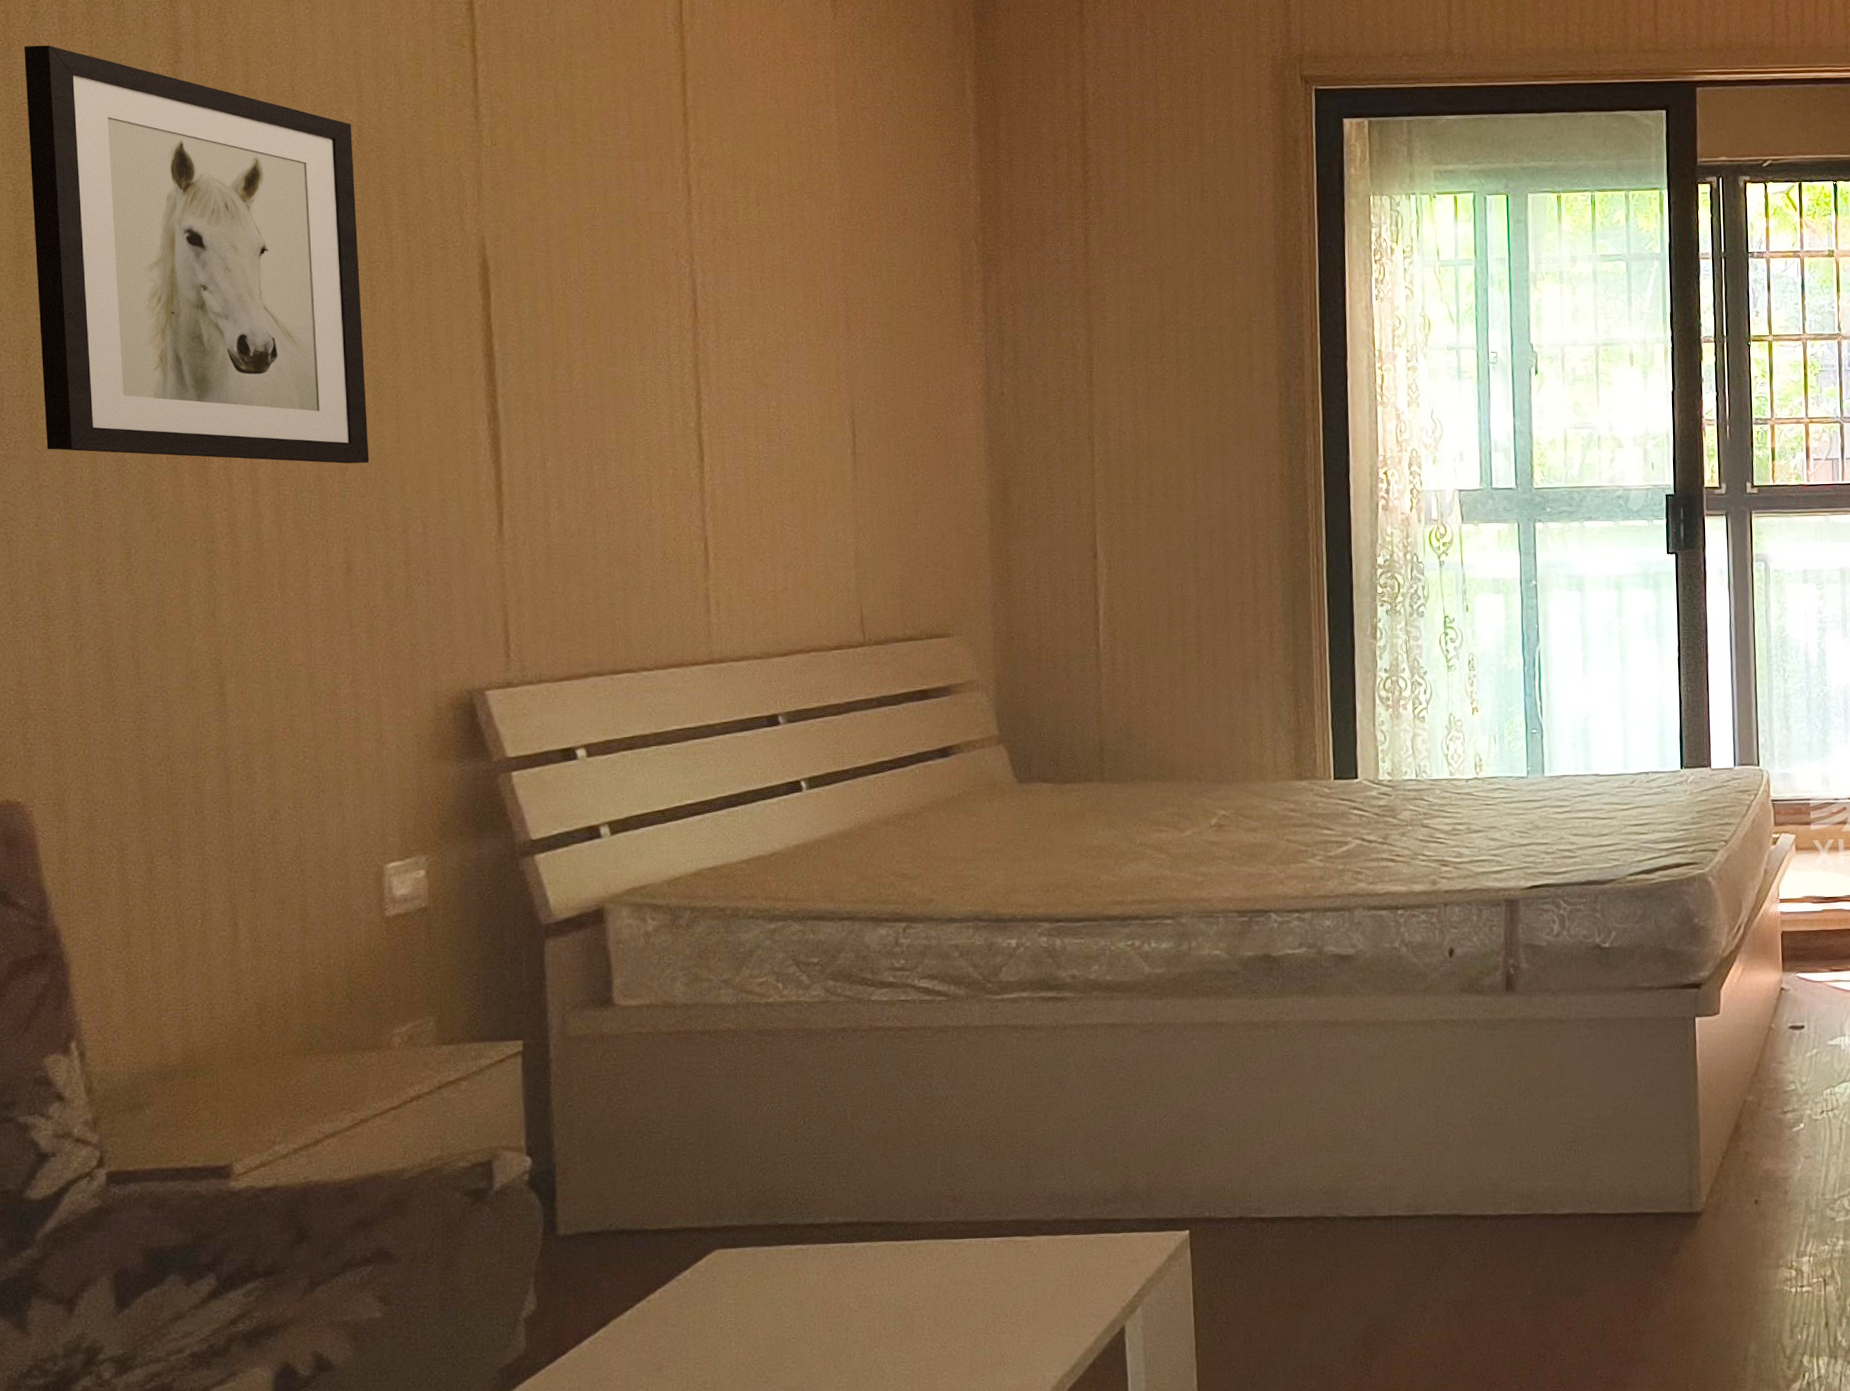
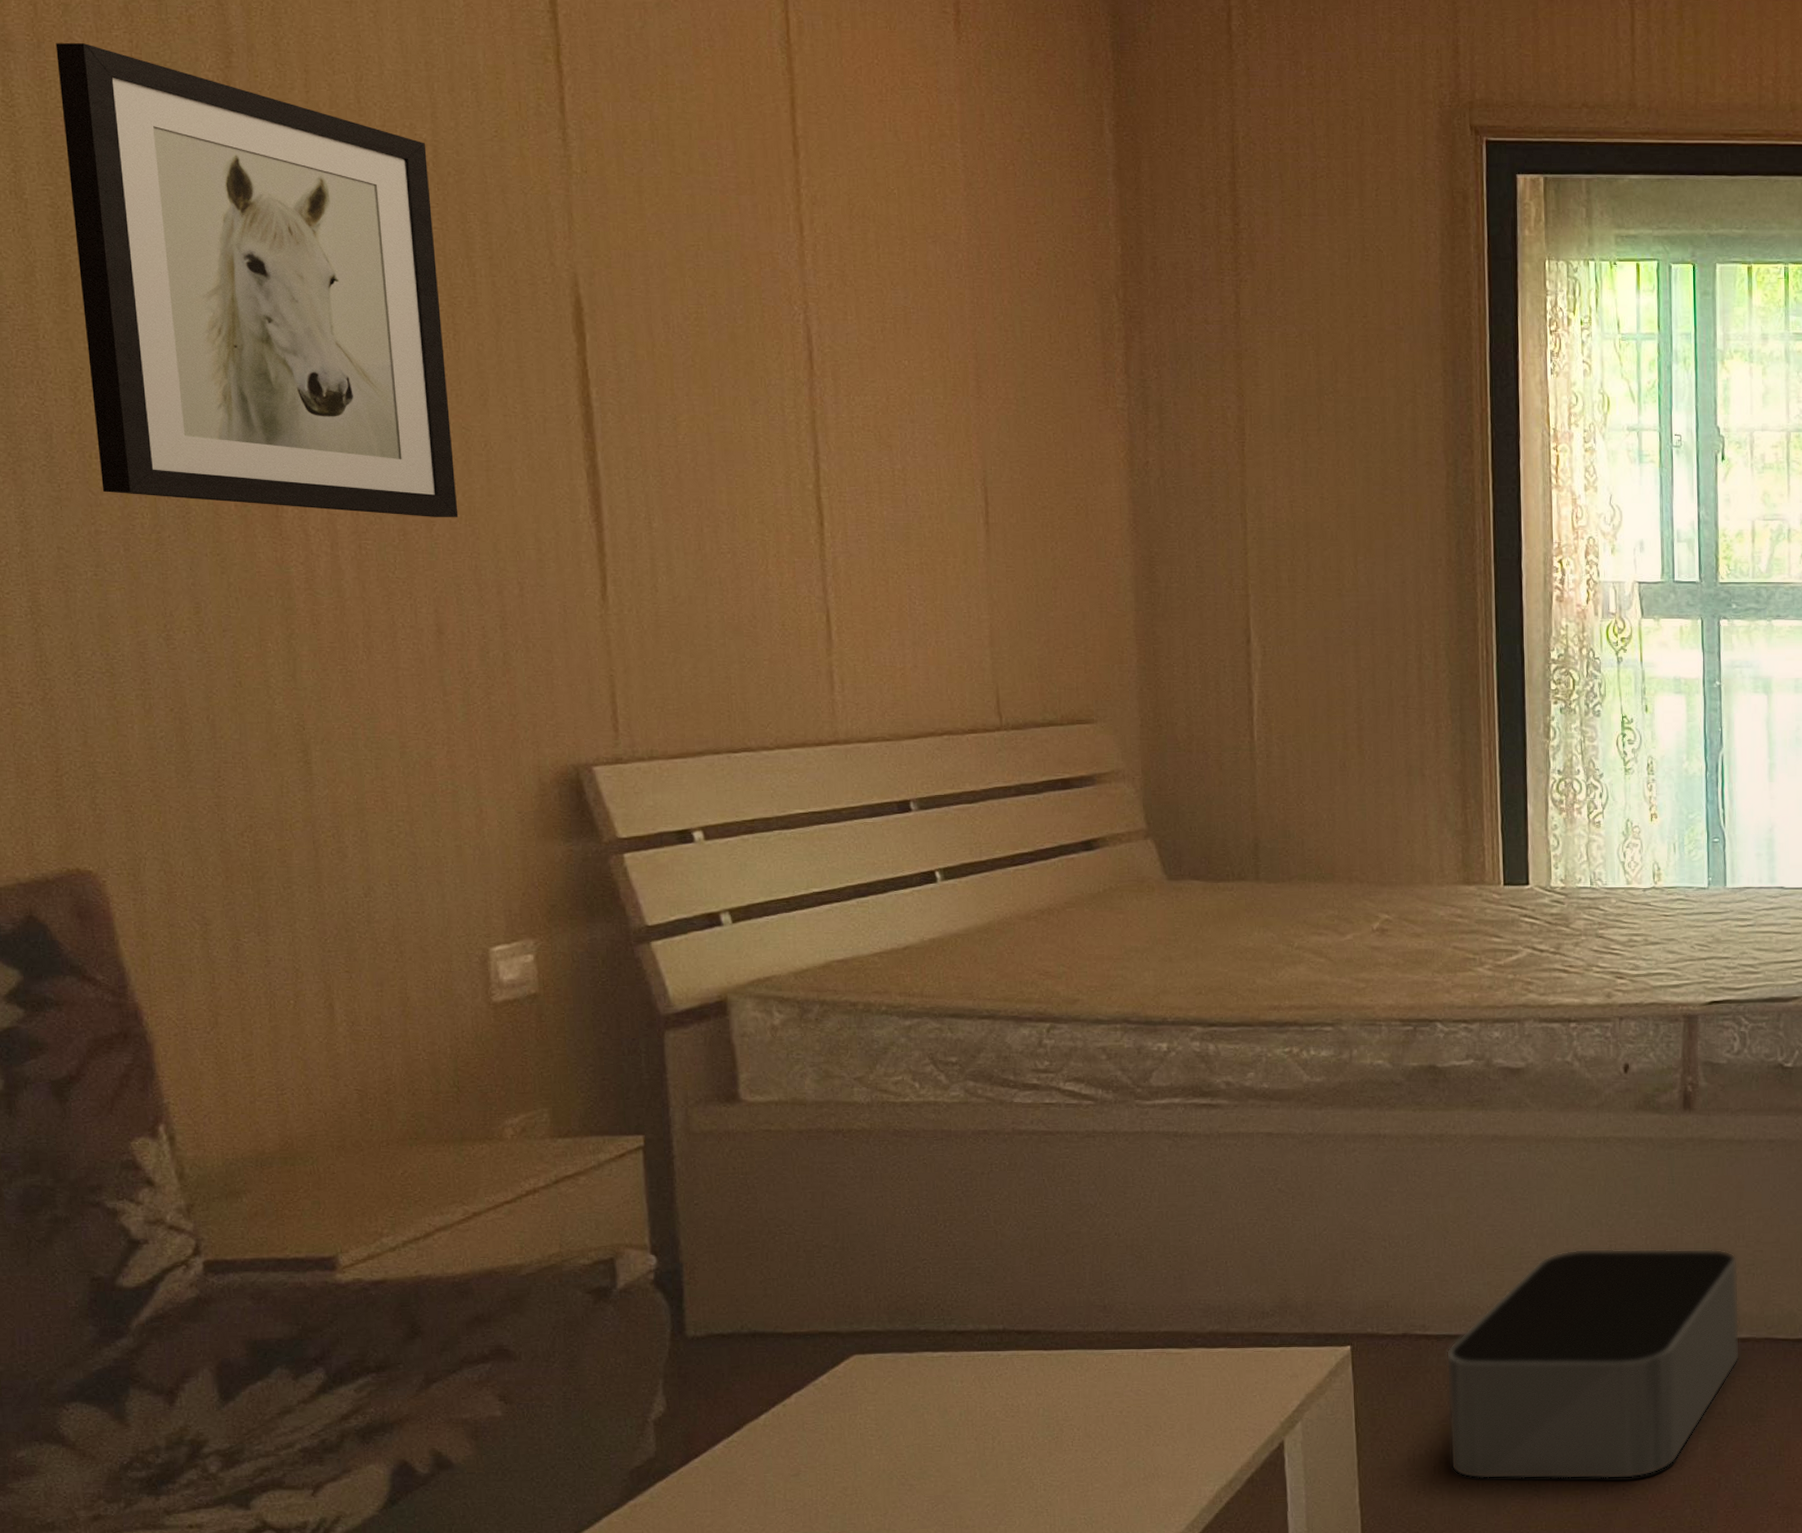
storage bin: none [1280,1126,1564,1360] -> present [1446,1248,1740,1480]

